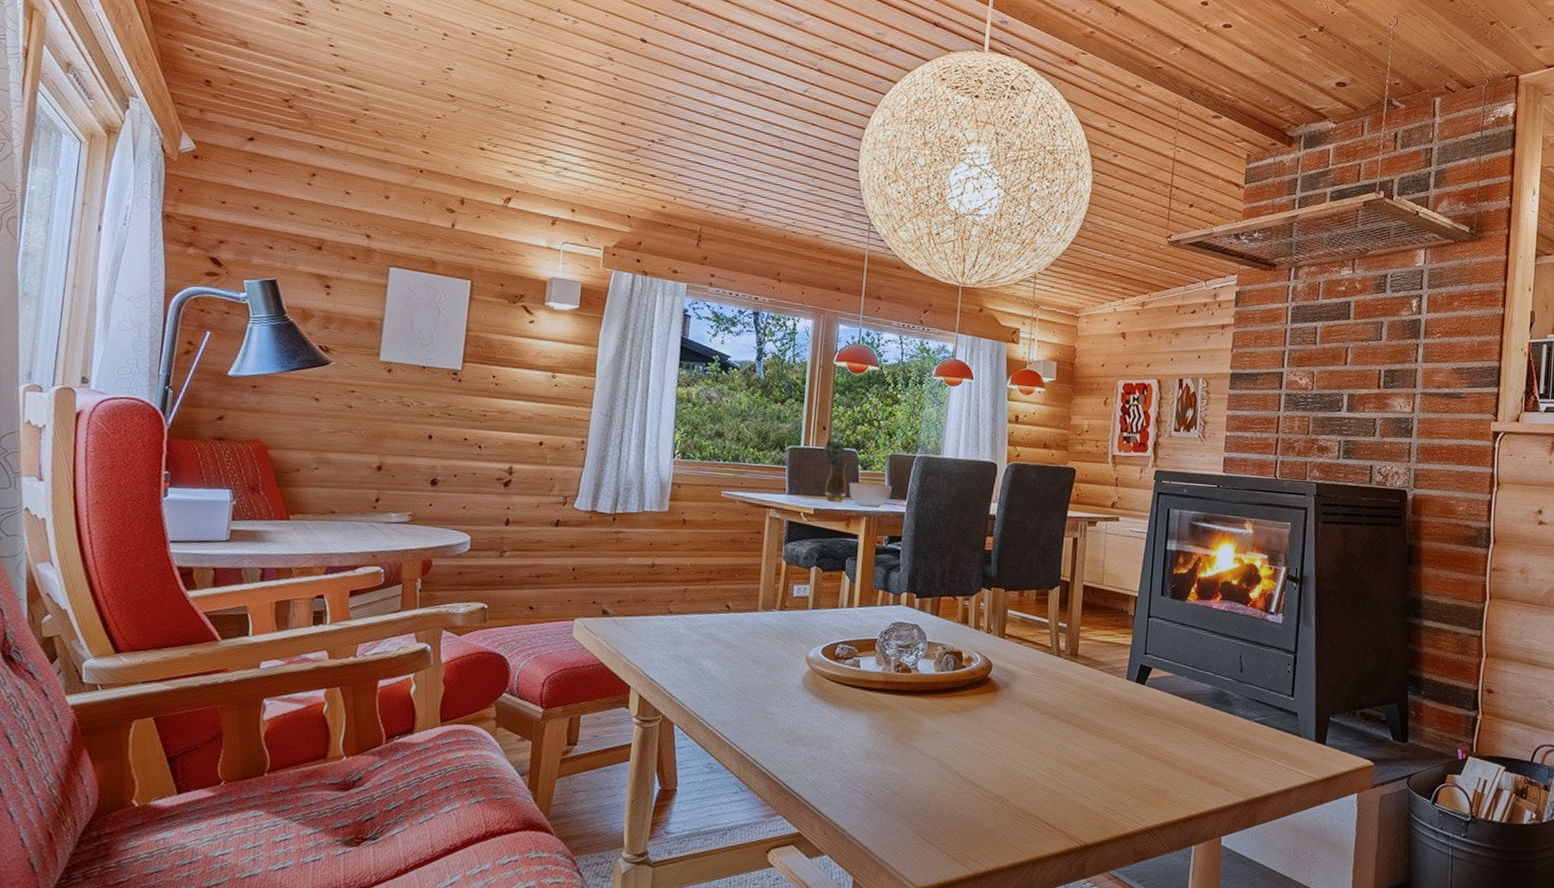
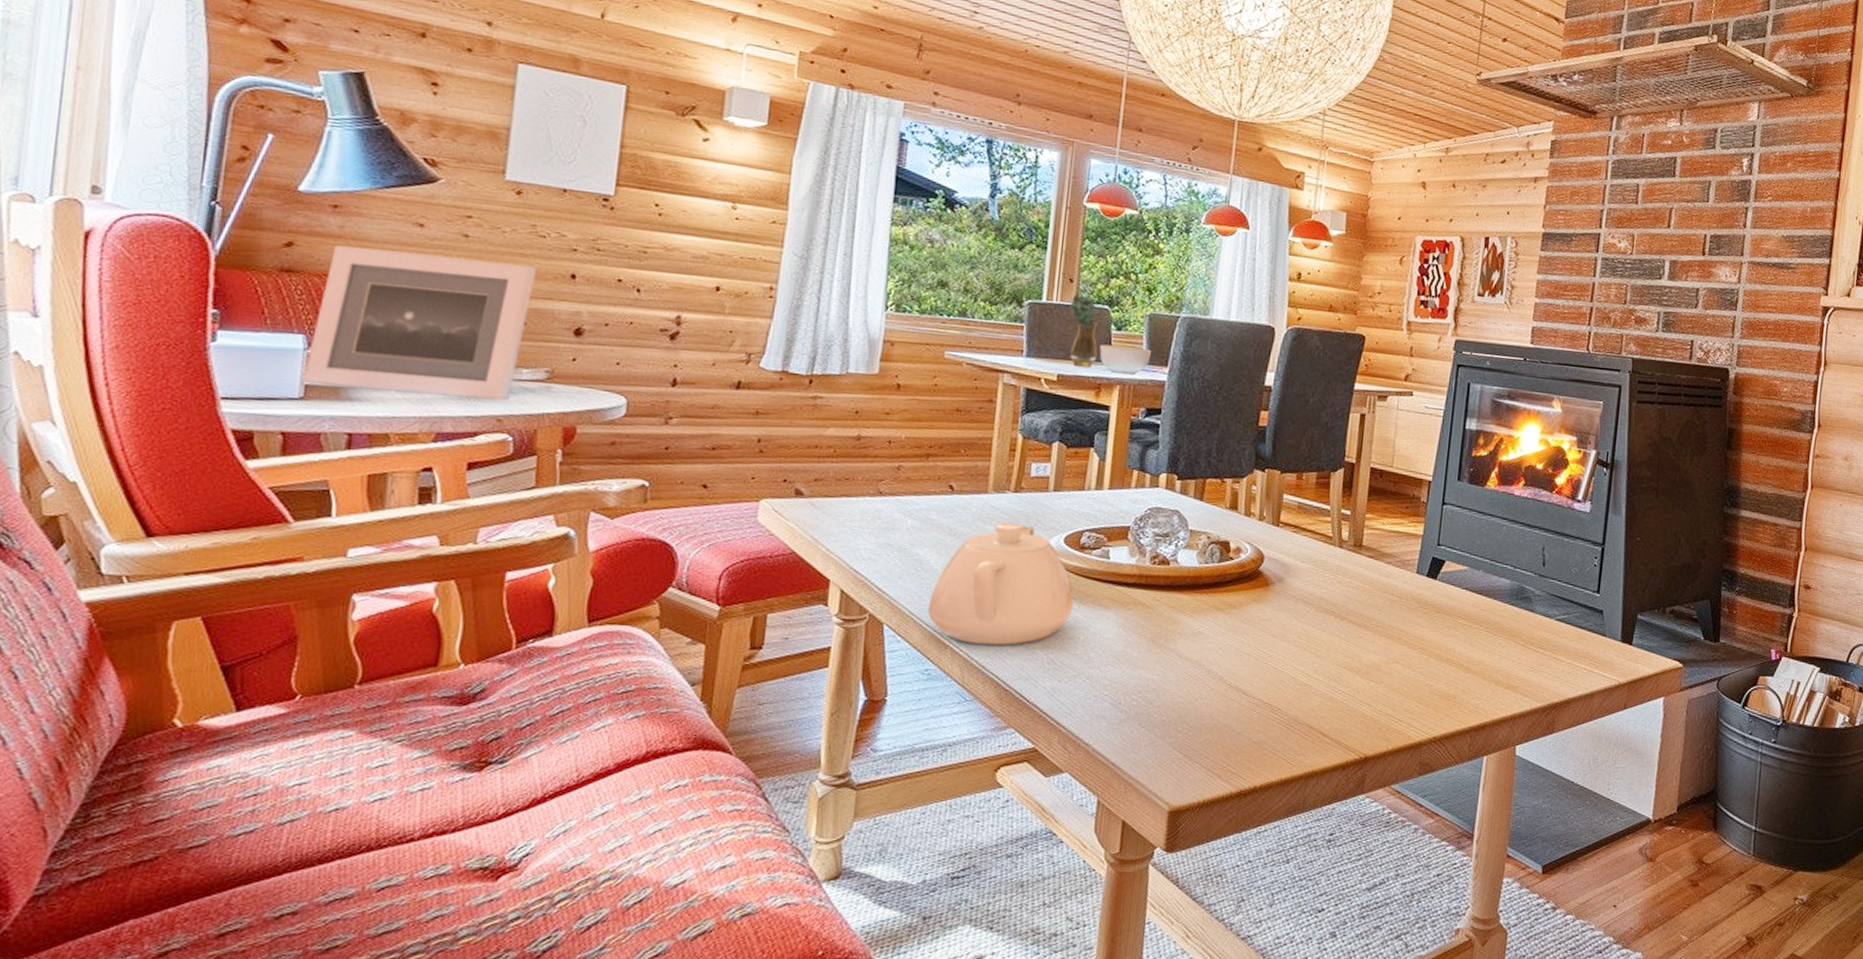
picture frame: none [228,417,403,540] -> present [301,245,537,401]
teapot: none [709,636,831,743] -> present [927,522,1074,646]

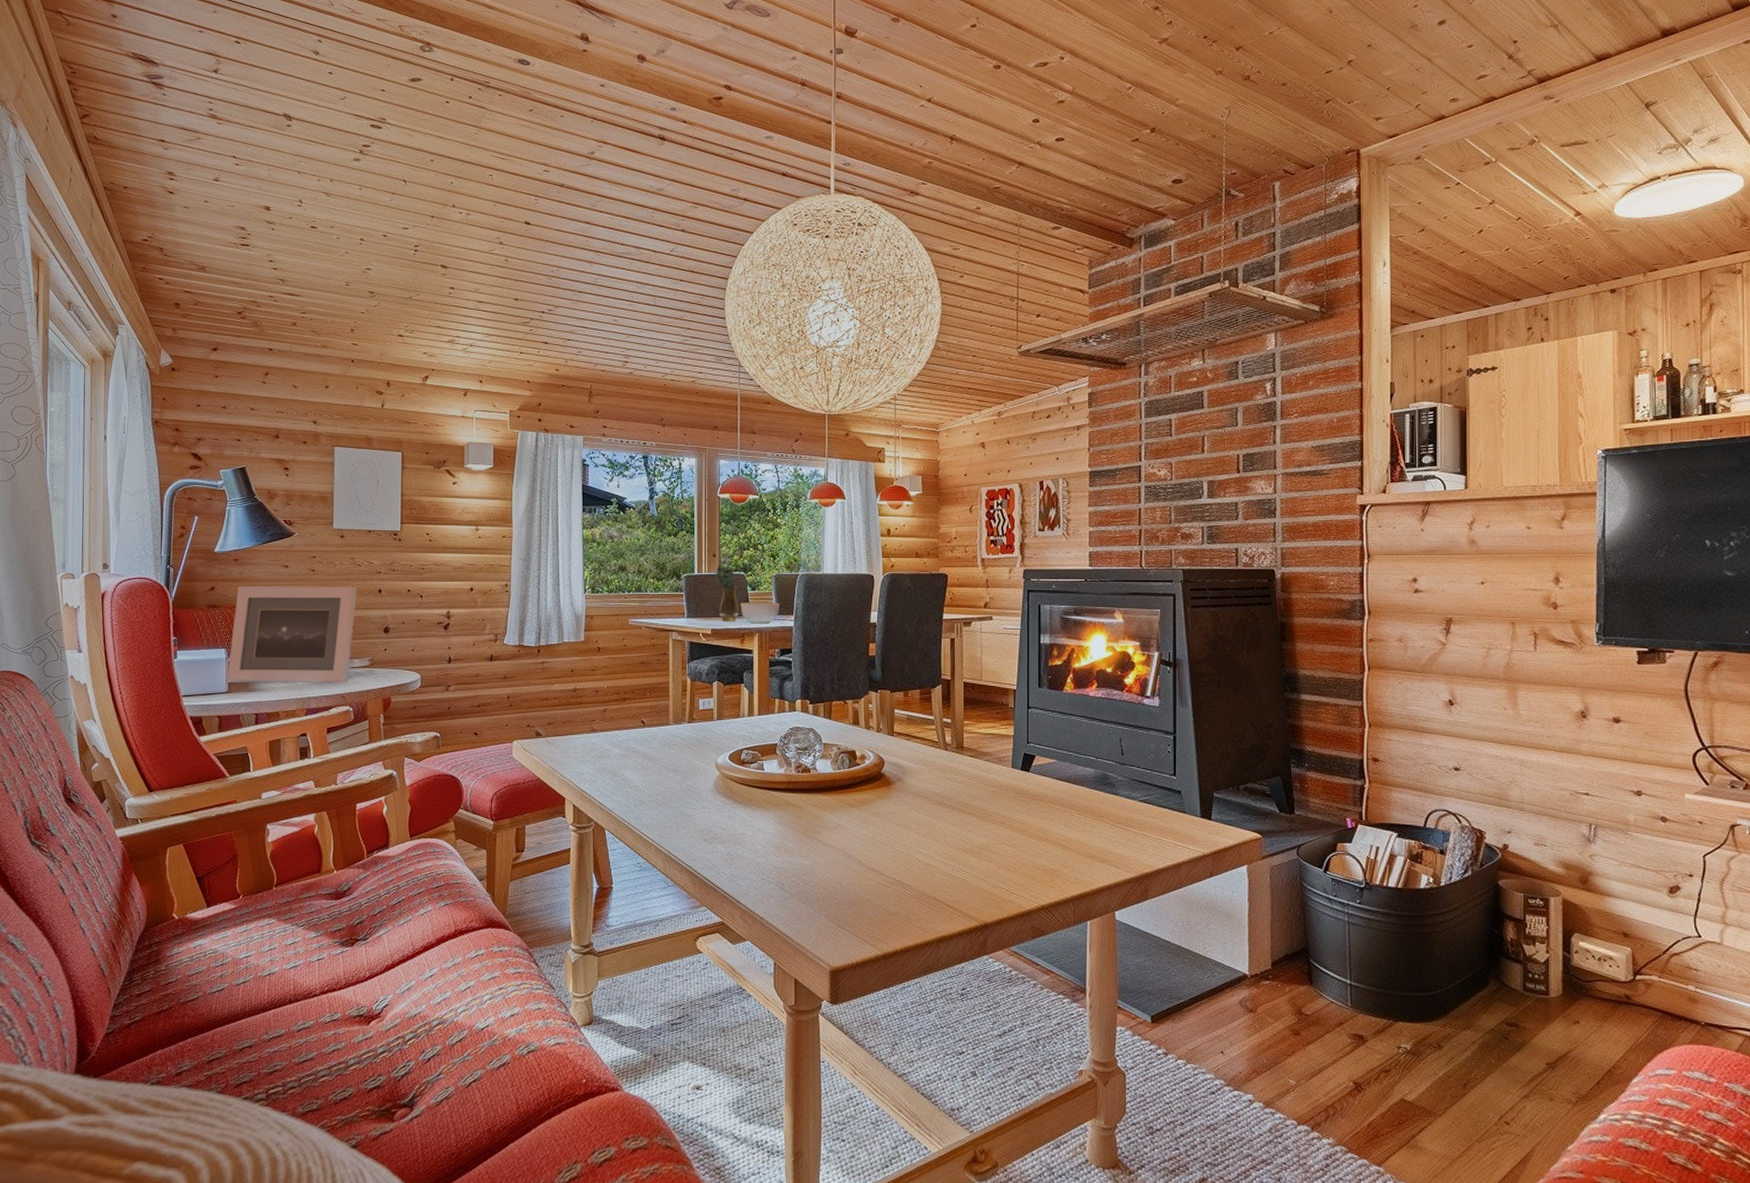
teapot: present [927,522,1074,646] -> none [635,746,741,843]

